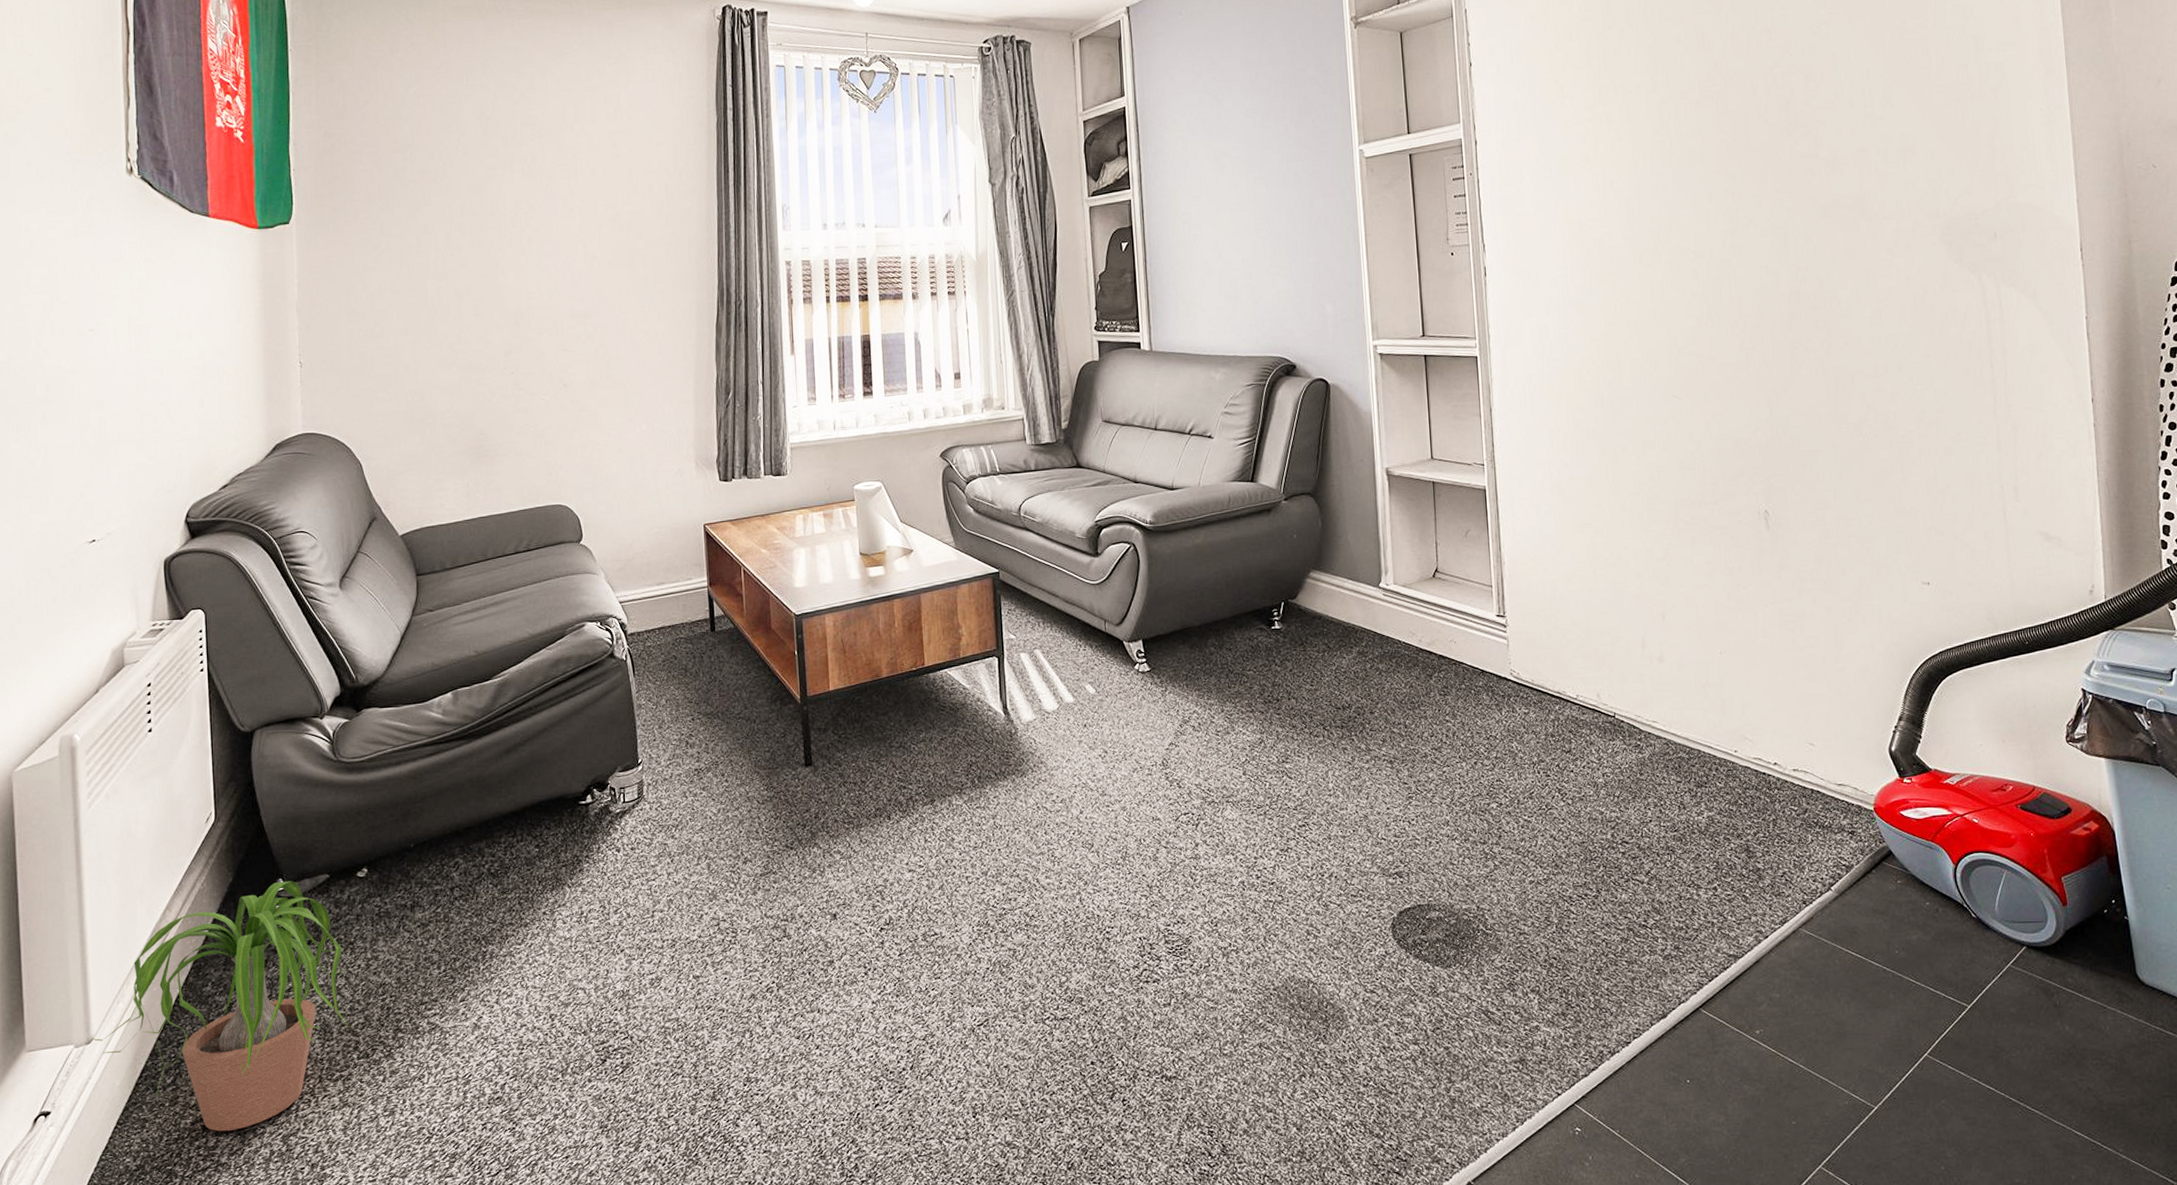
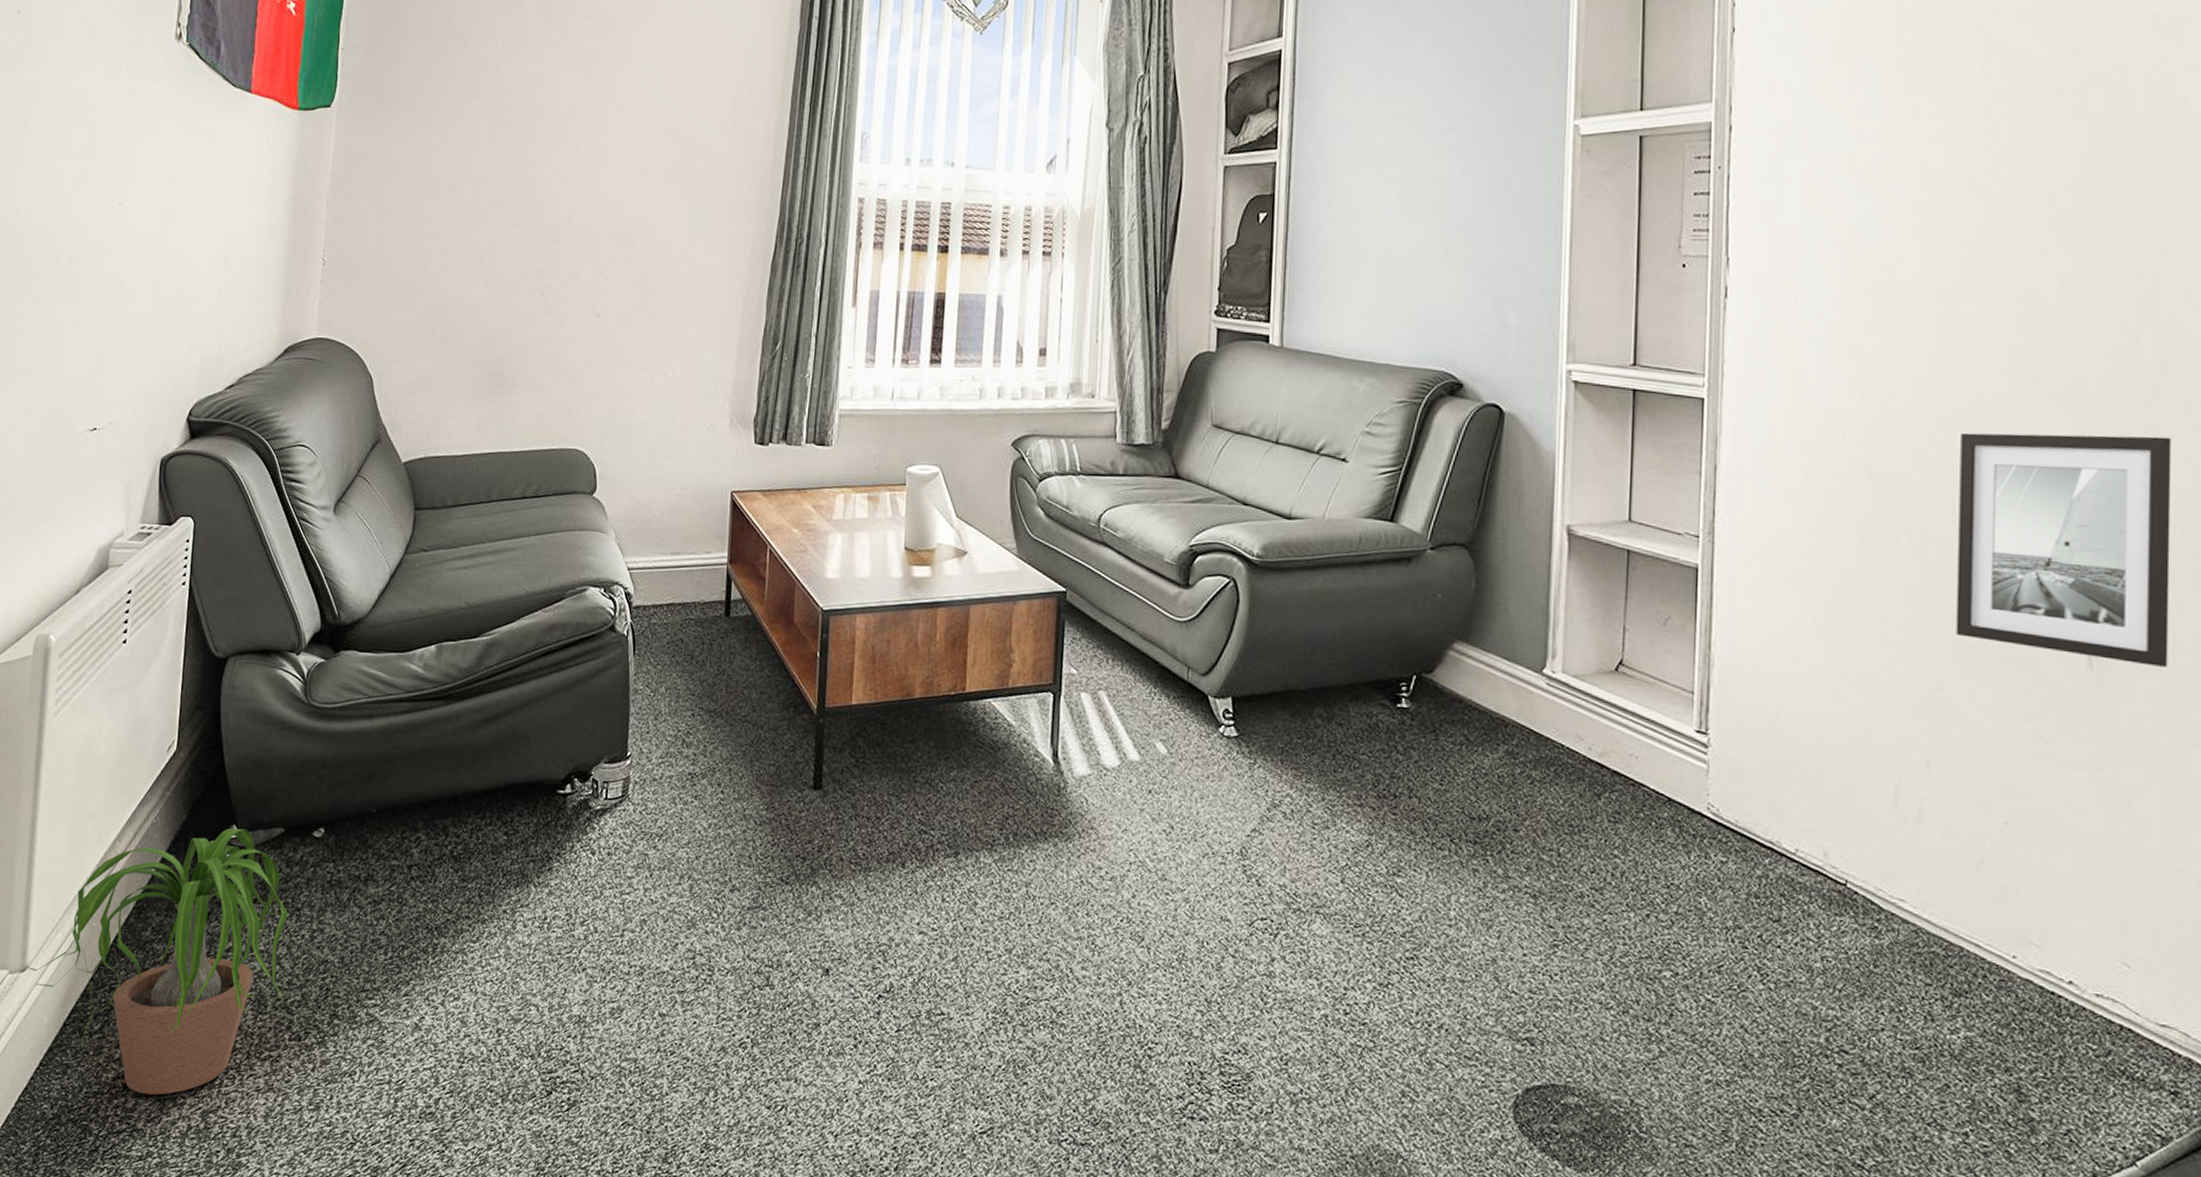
wall art: none [1663,349,1820,521] -> present [1956,432,2172,667]

